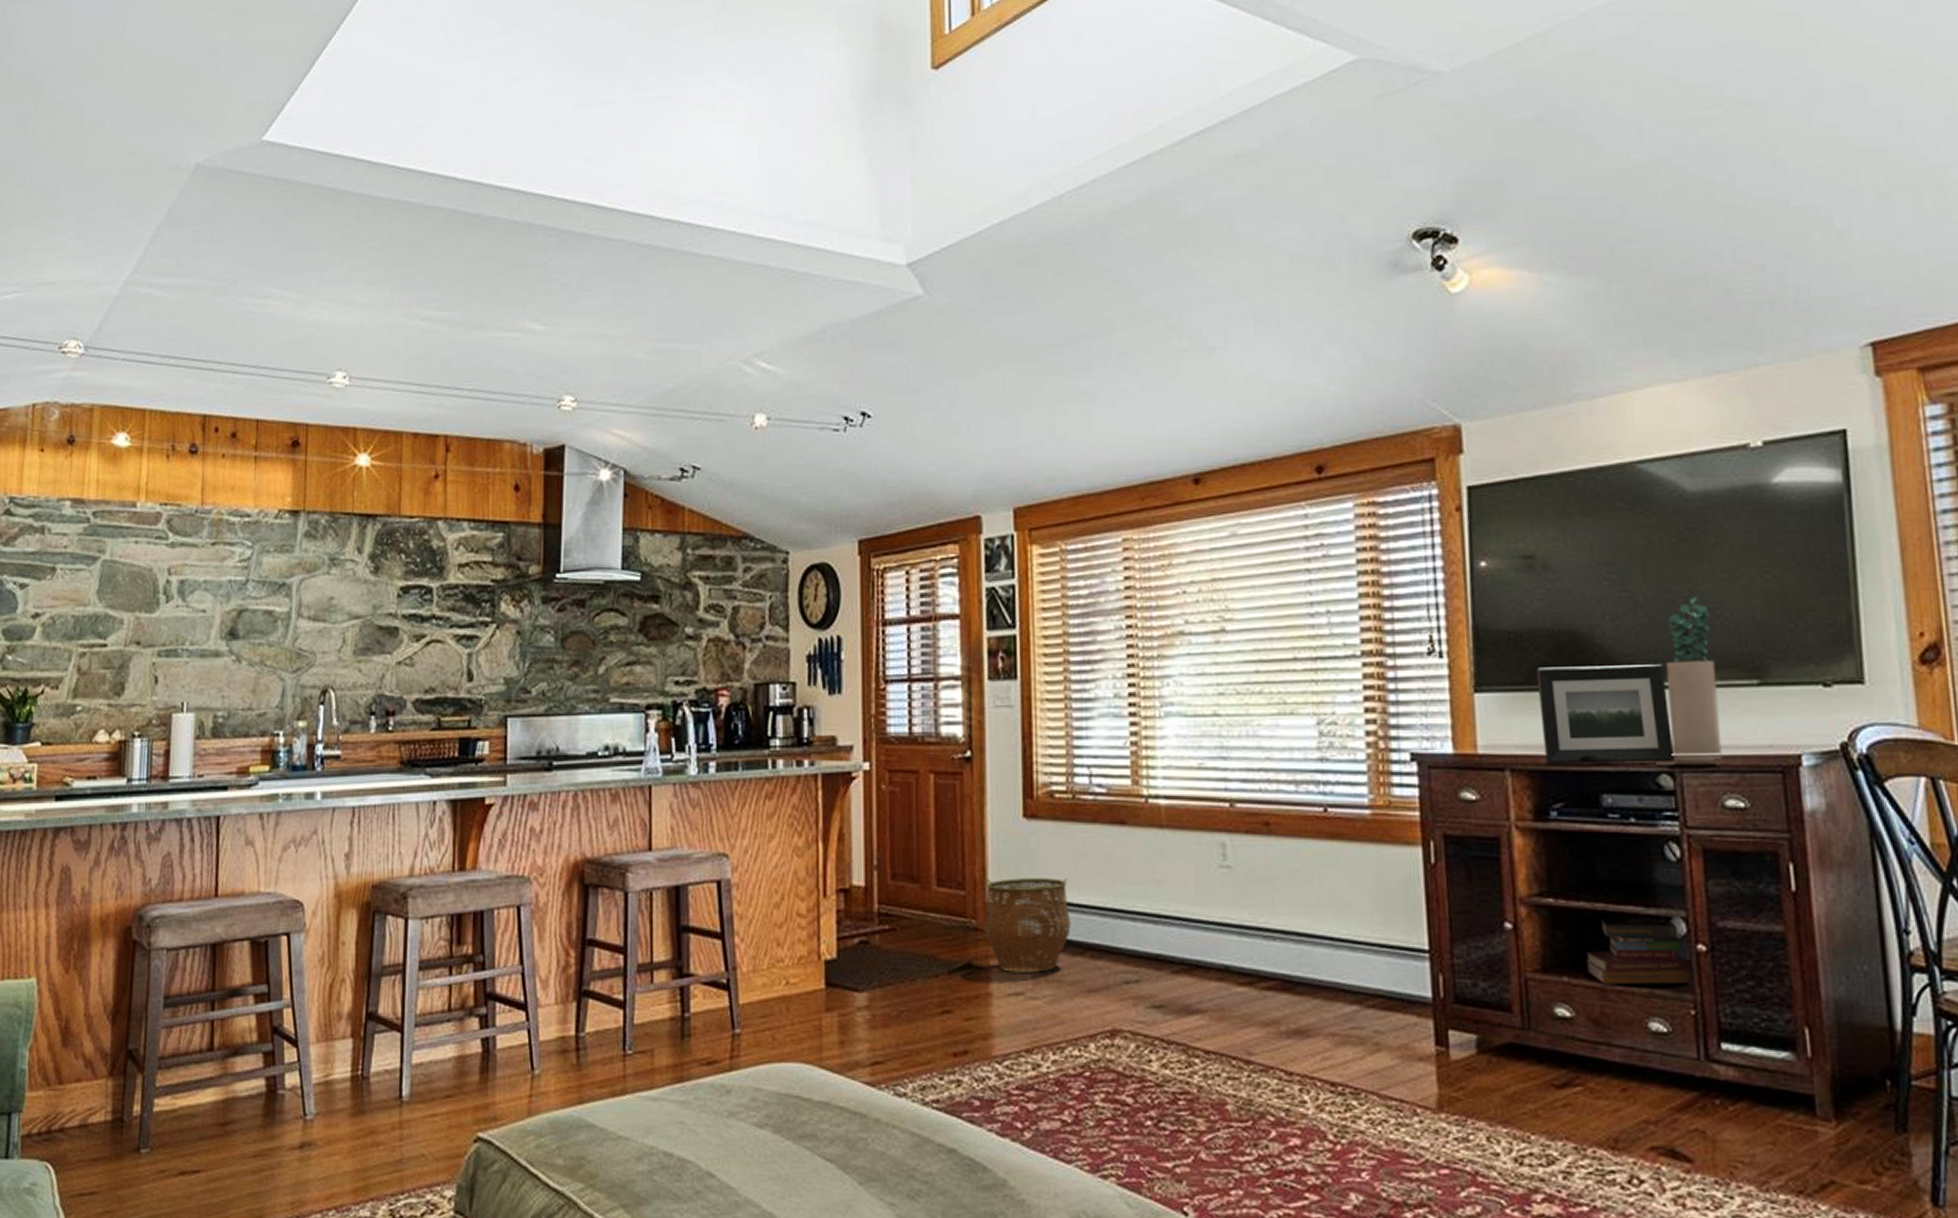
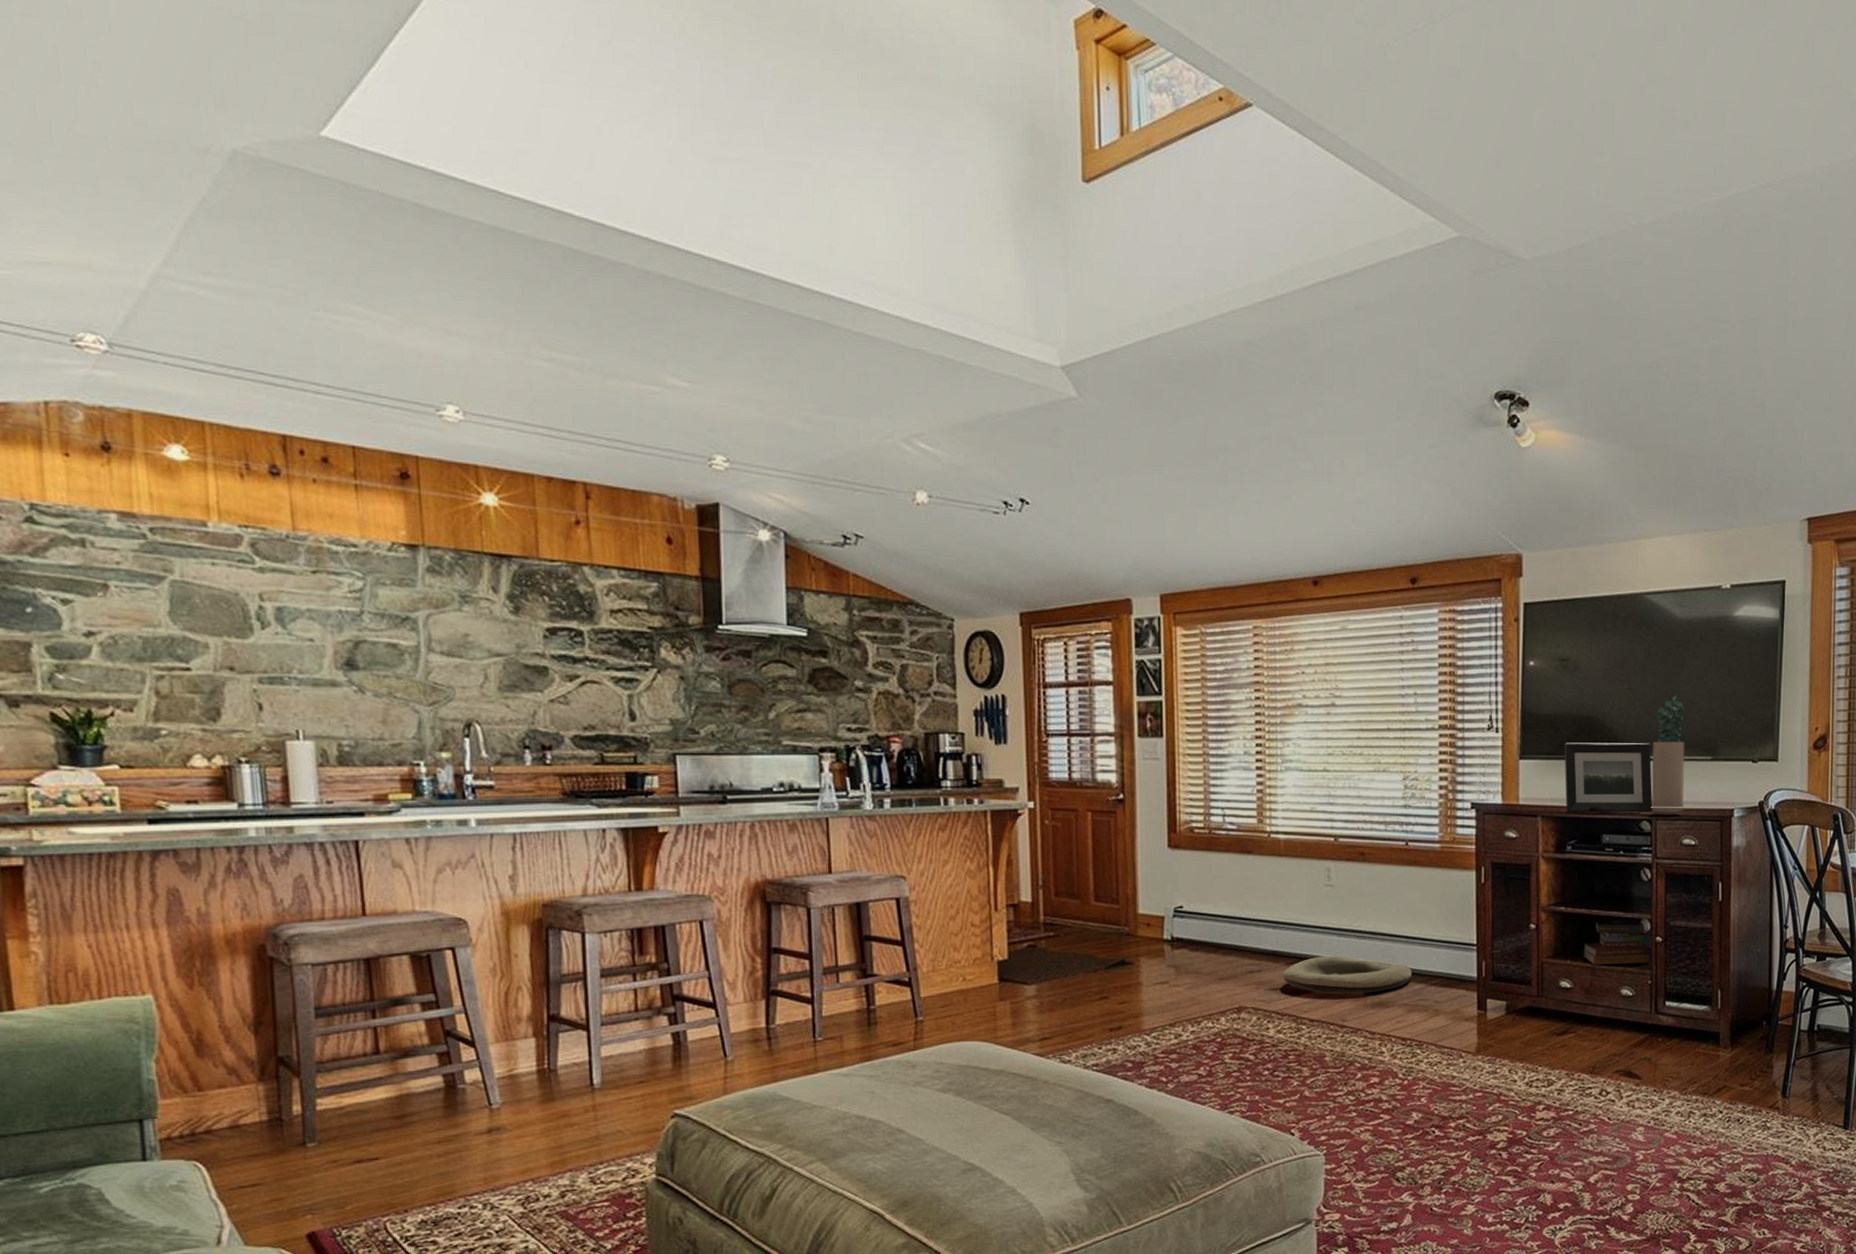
basket: present [983,878,1071,973] -> none [1135,895,1207,967]
dog bed: none [1168,962,1341,1016] -> present [1283,956,1413,994]

